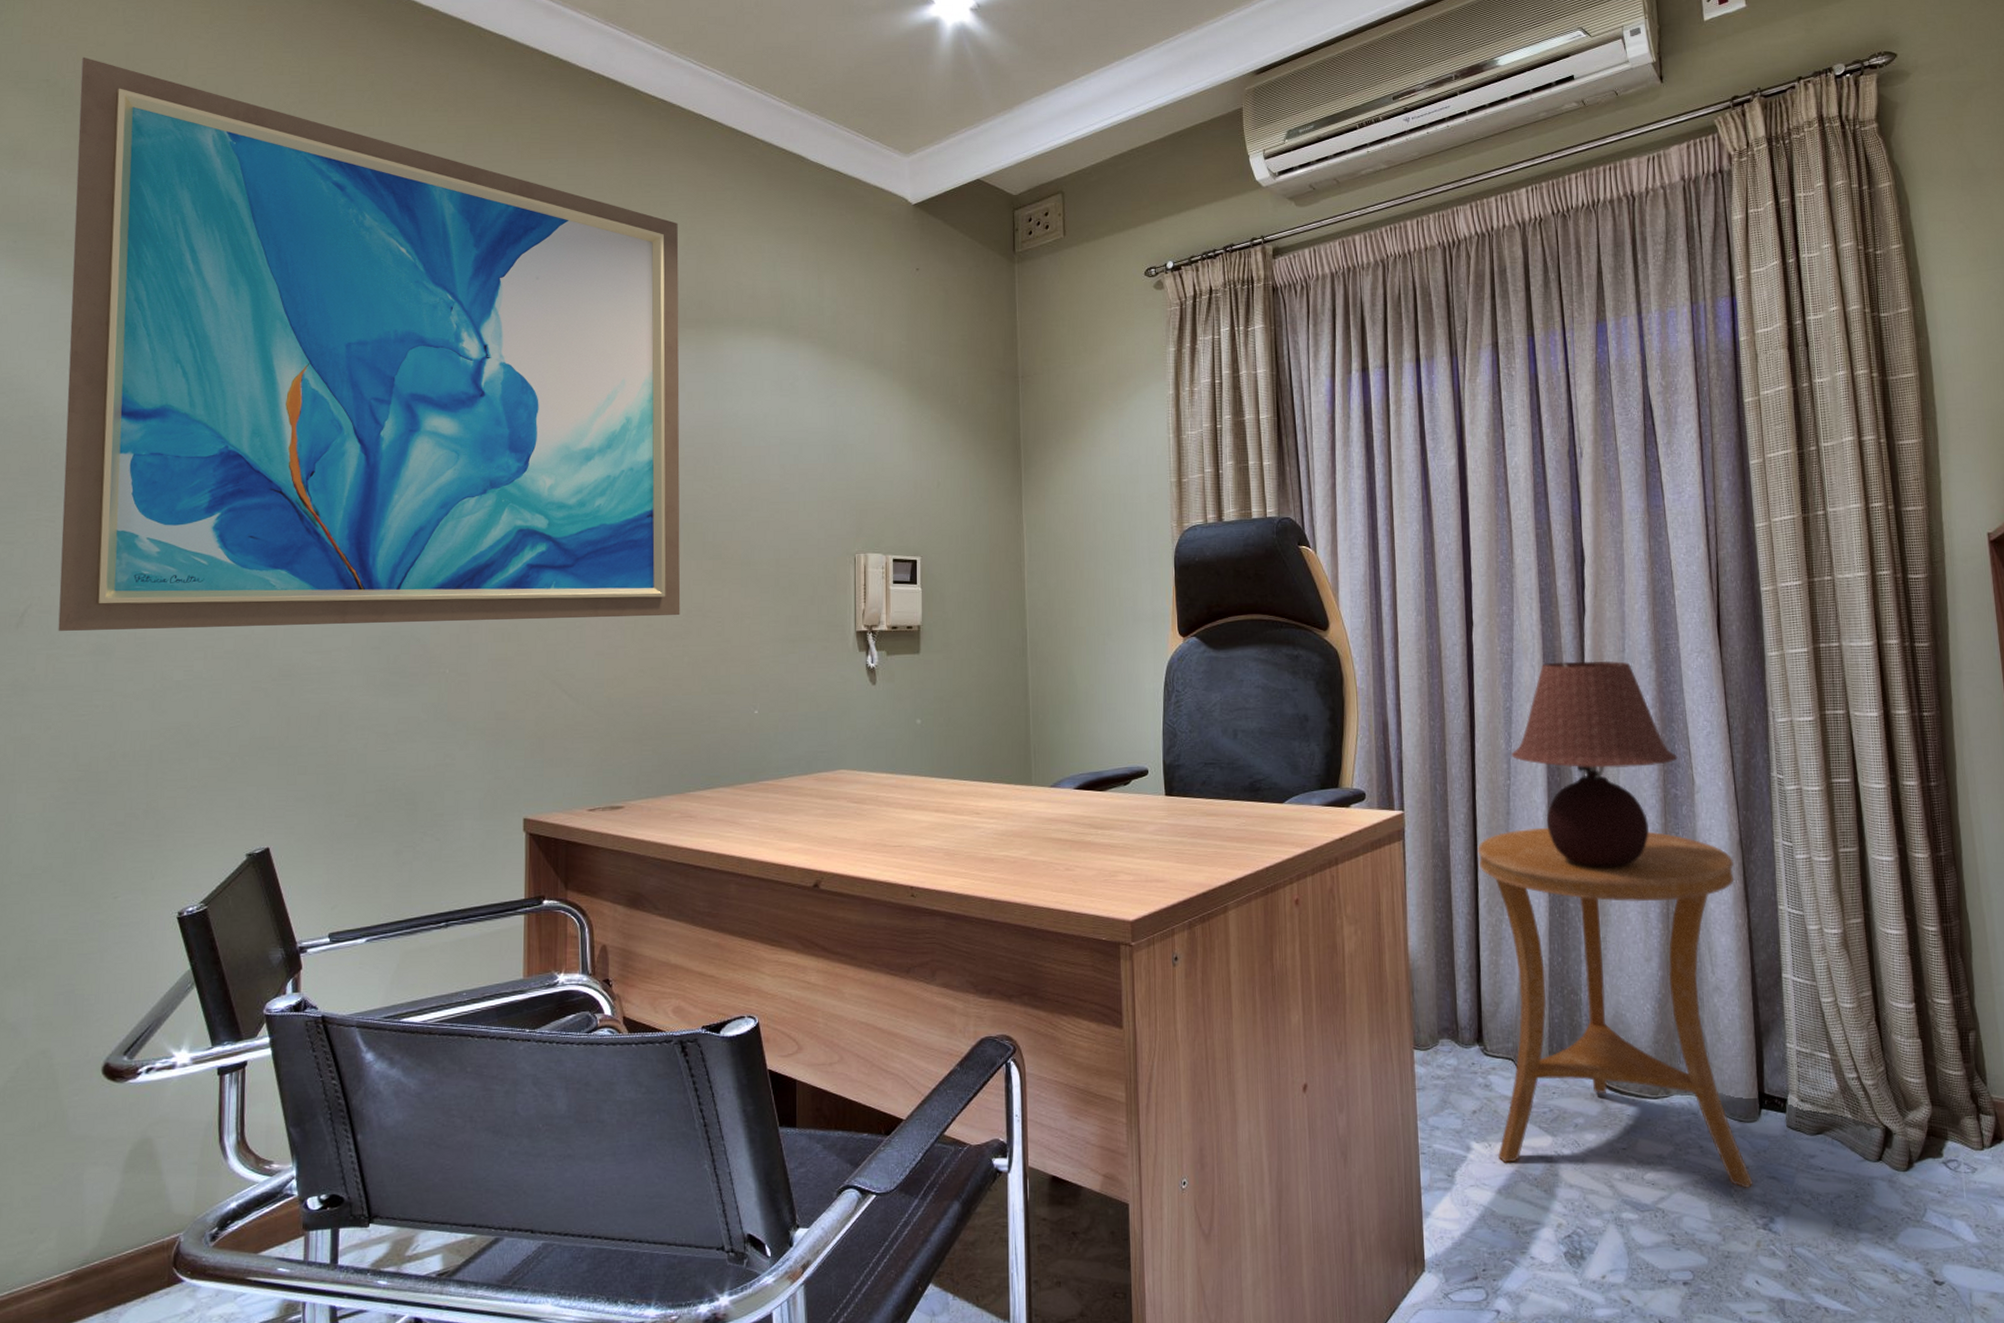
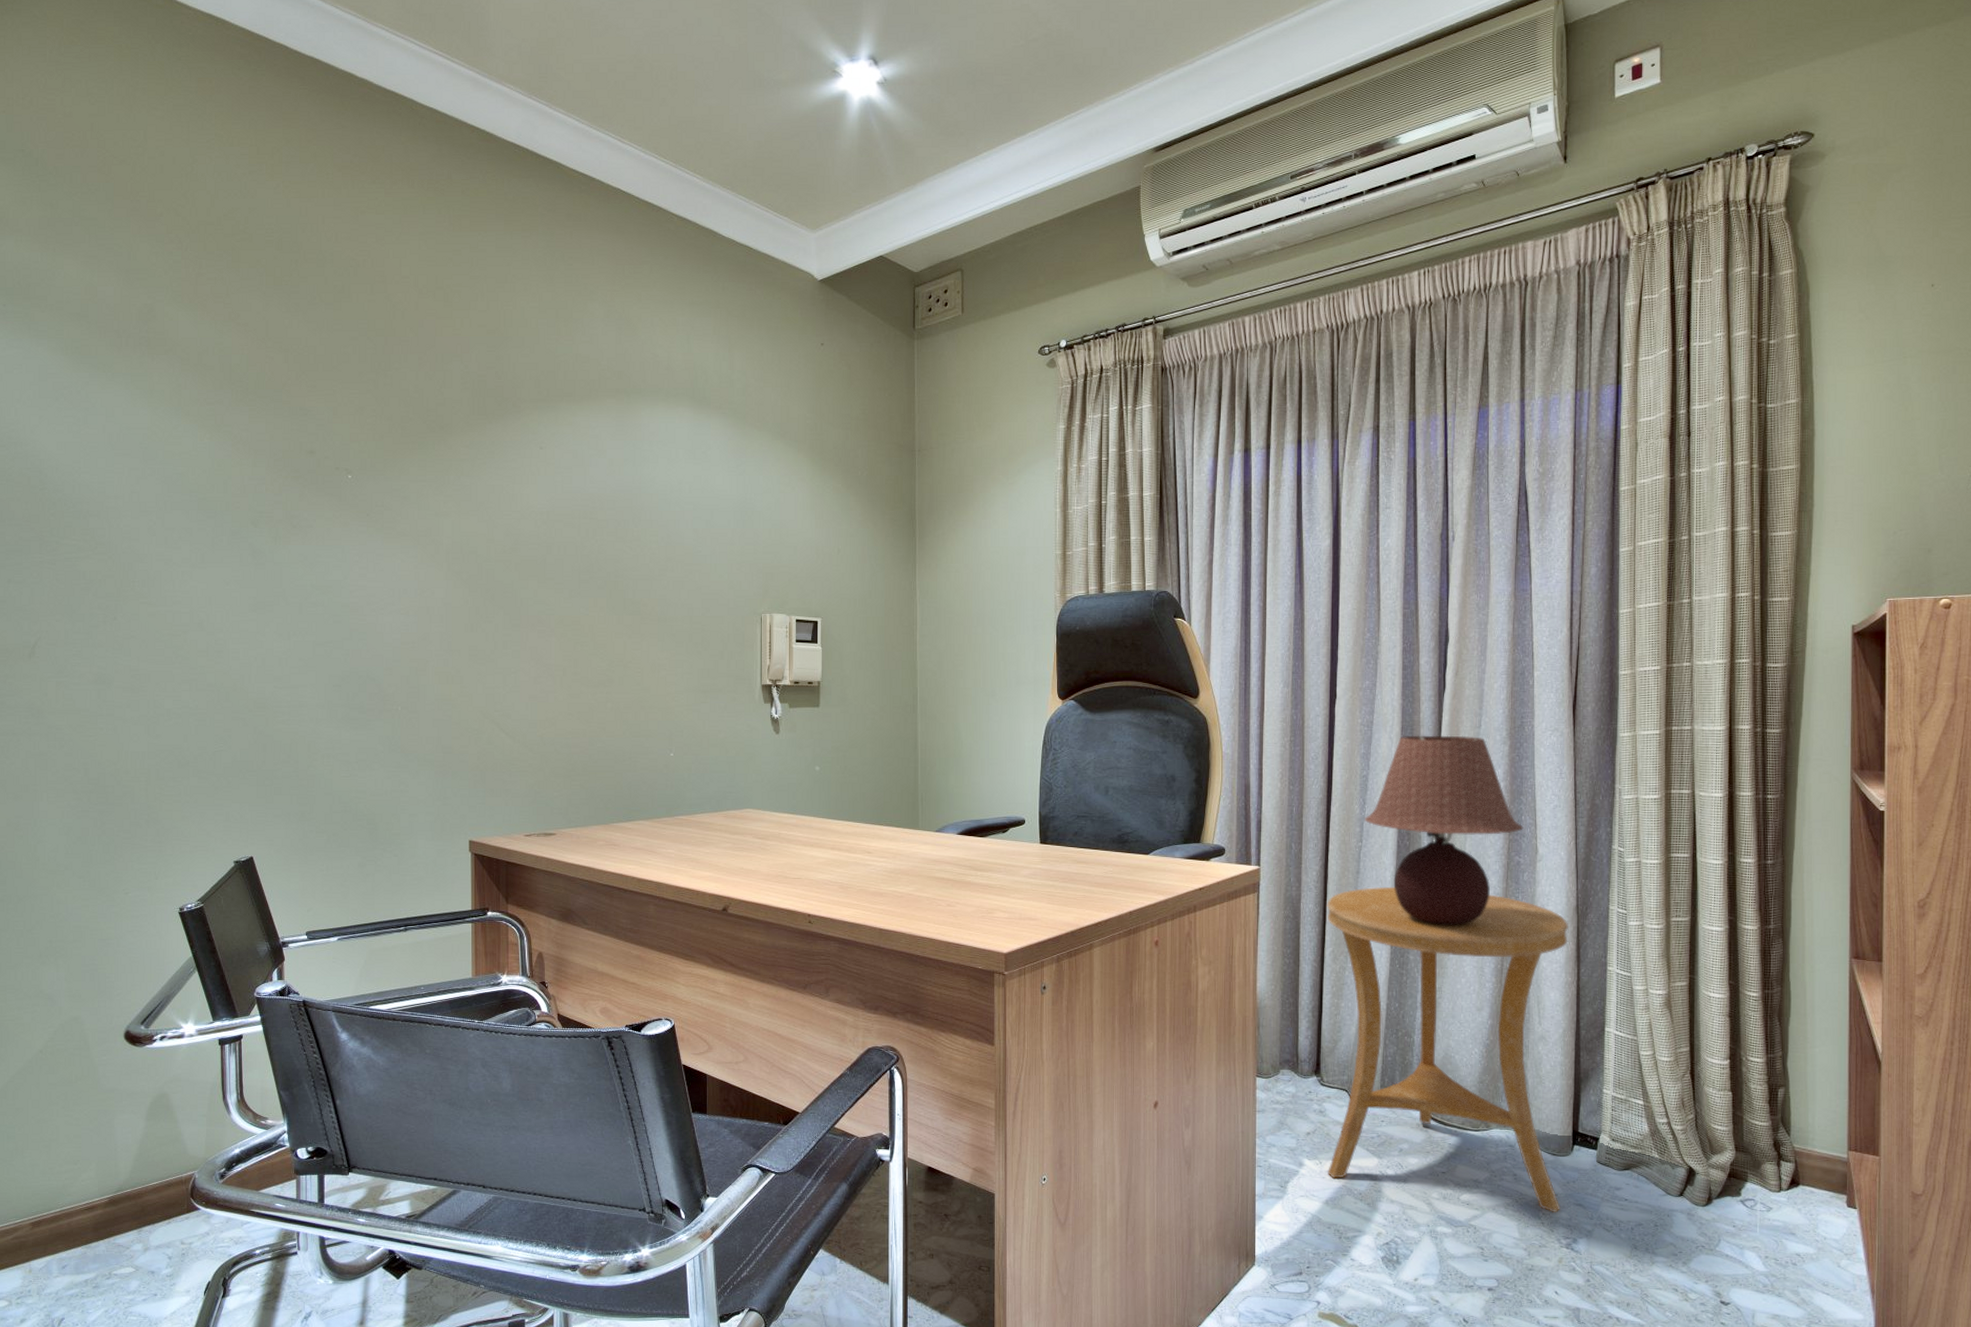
wall art: present [58,57,681,631] -> none [51,127,604,666]

